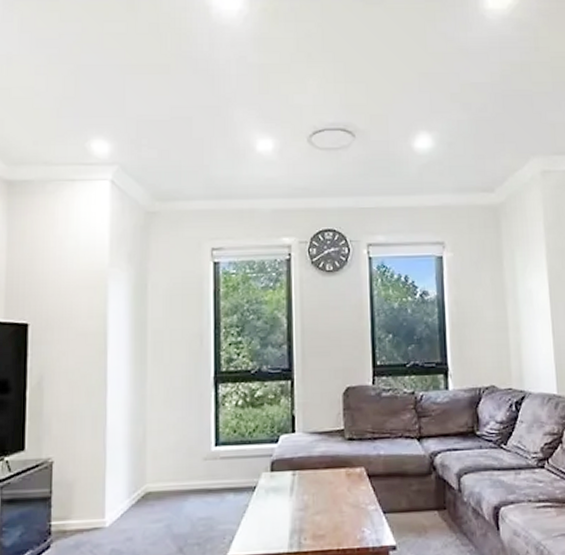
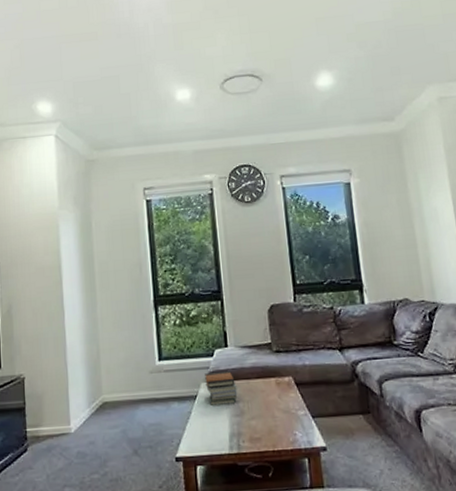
book stack: none [267,459,302,498] -> present [205,370,238,405]

